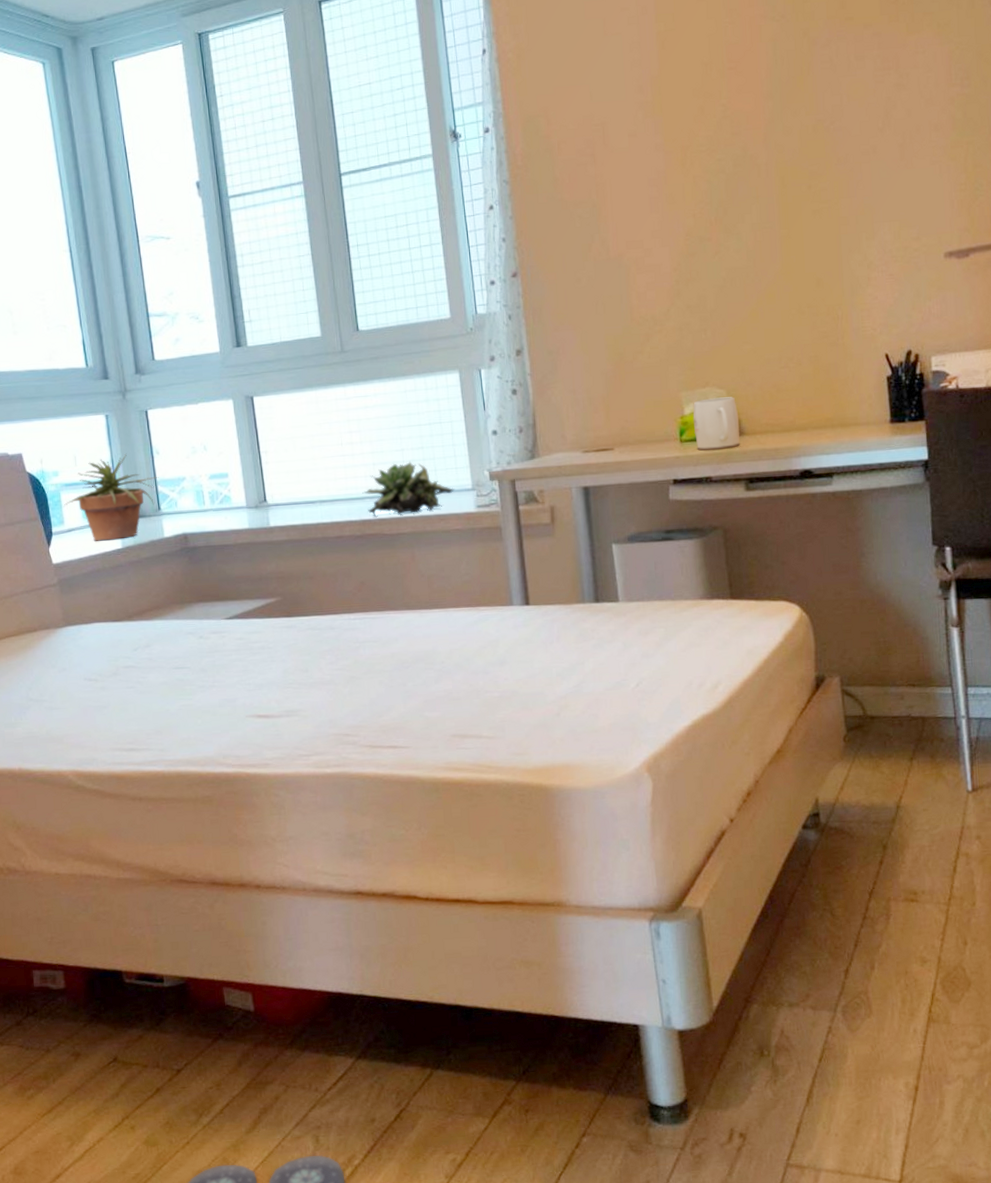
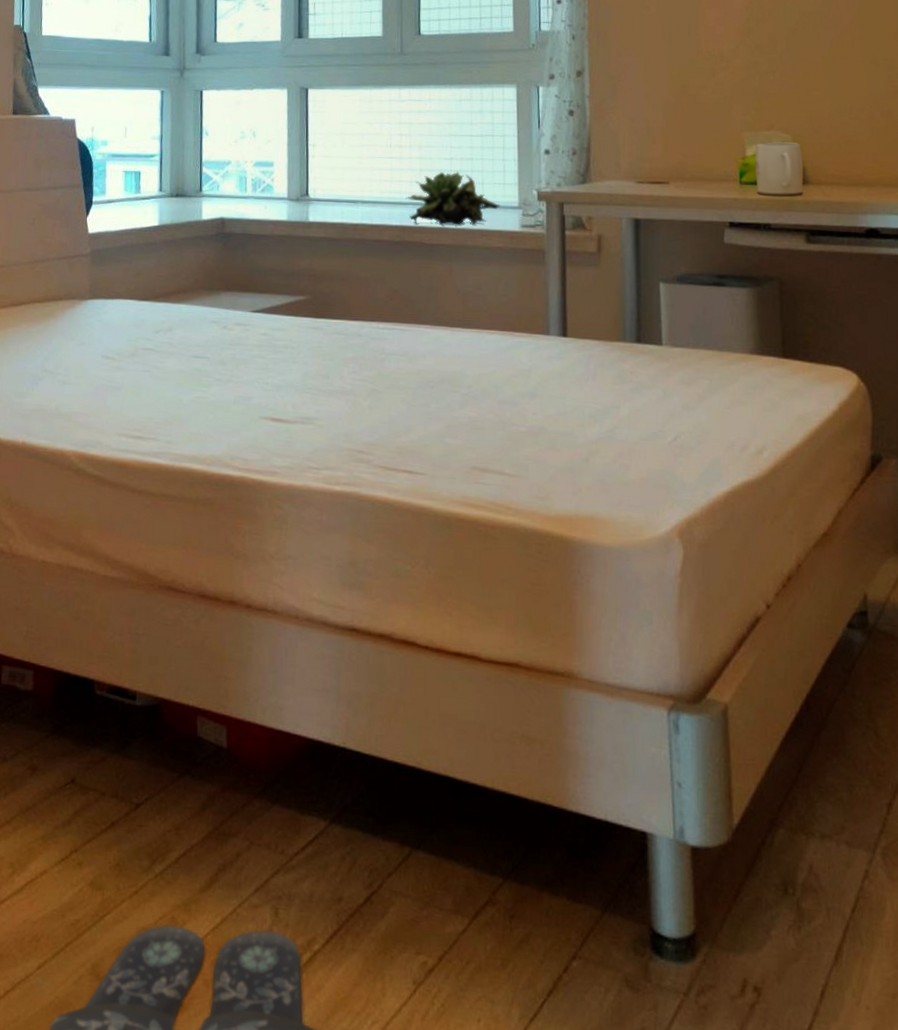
potted plant: present [63,453,159,541] -> none [107,130,205,217]

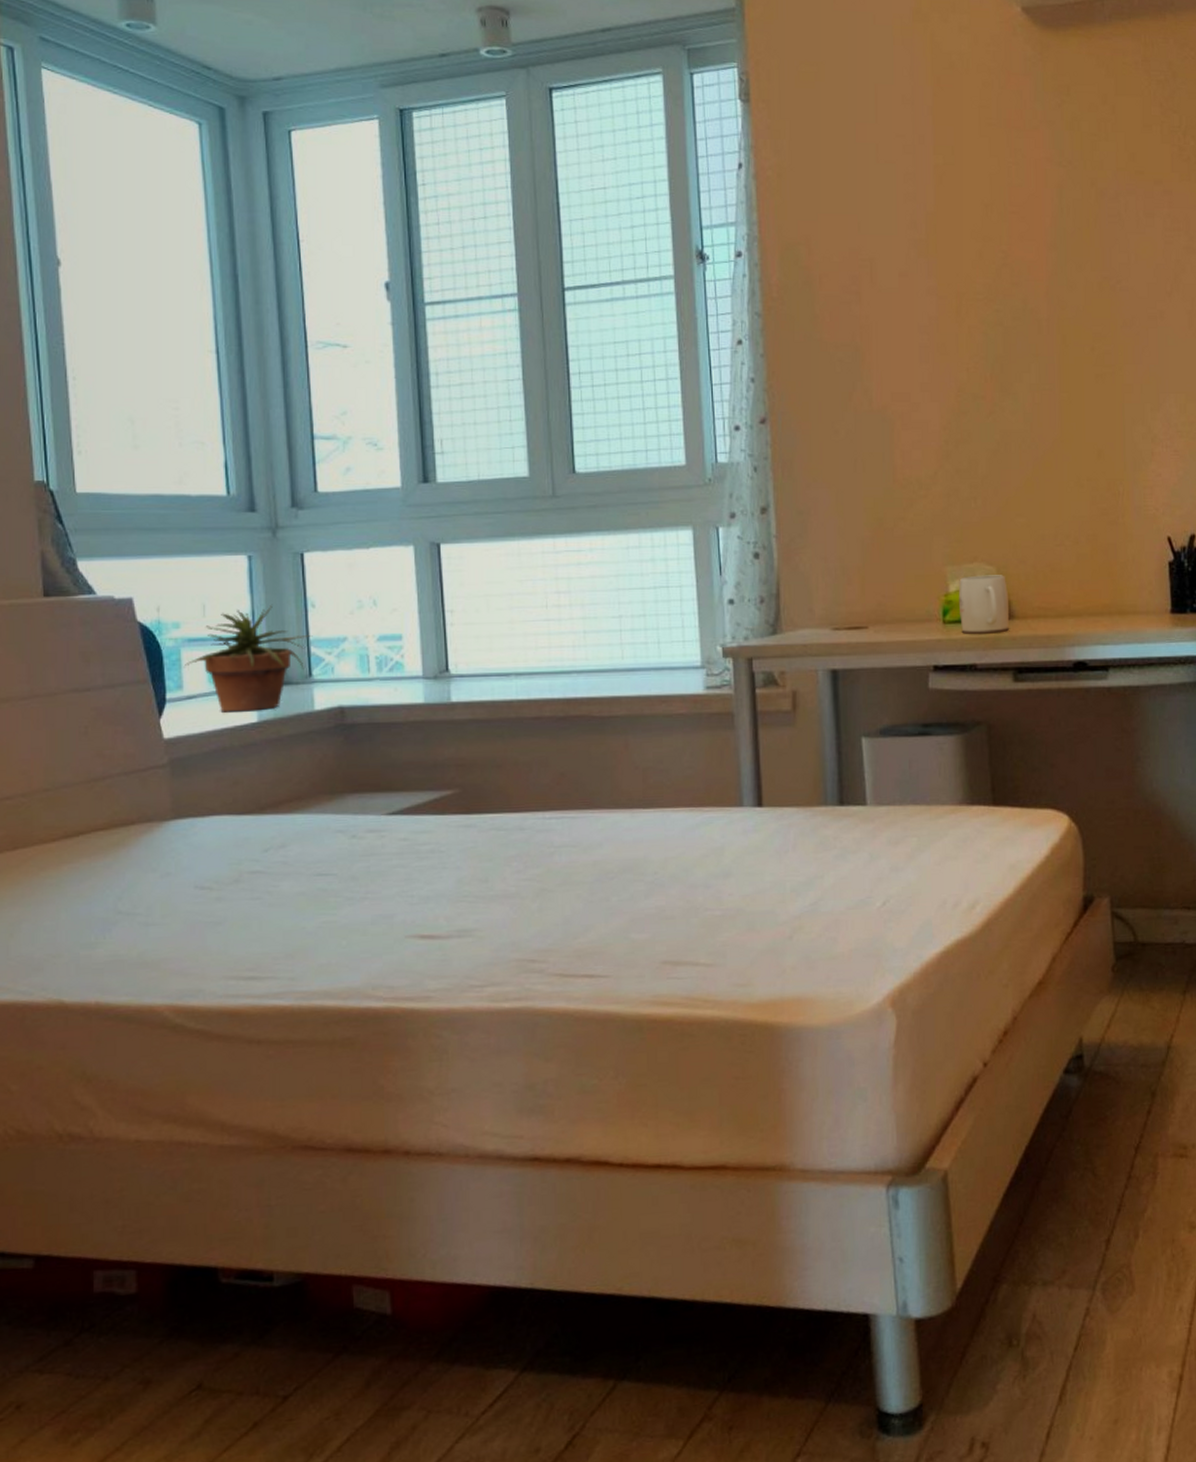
potted plant: none [107,130,205,217] -> present [183,604,313,712]
succulent plant: present [406,171,501,224] -> none [569,630,681,694]

